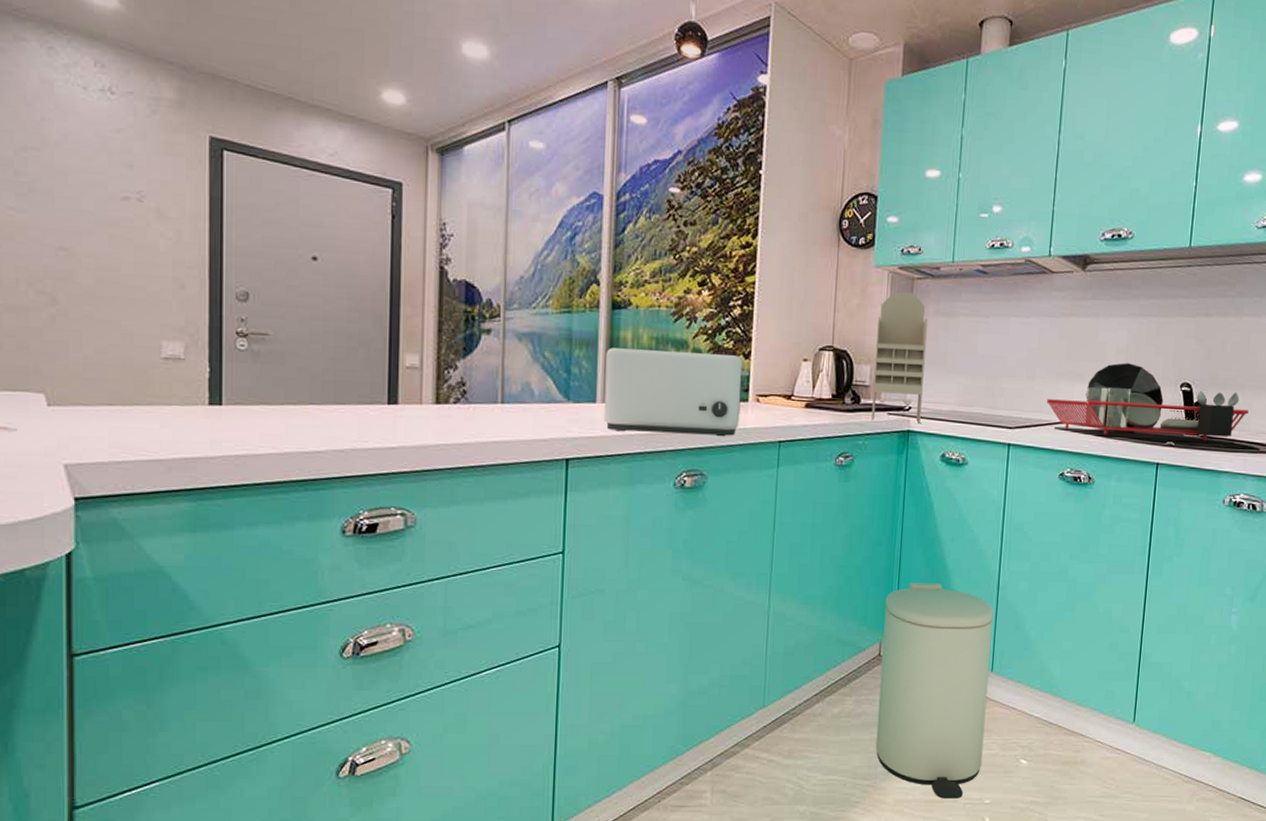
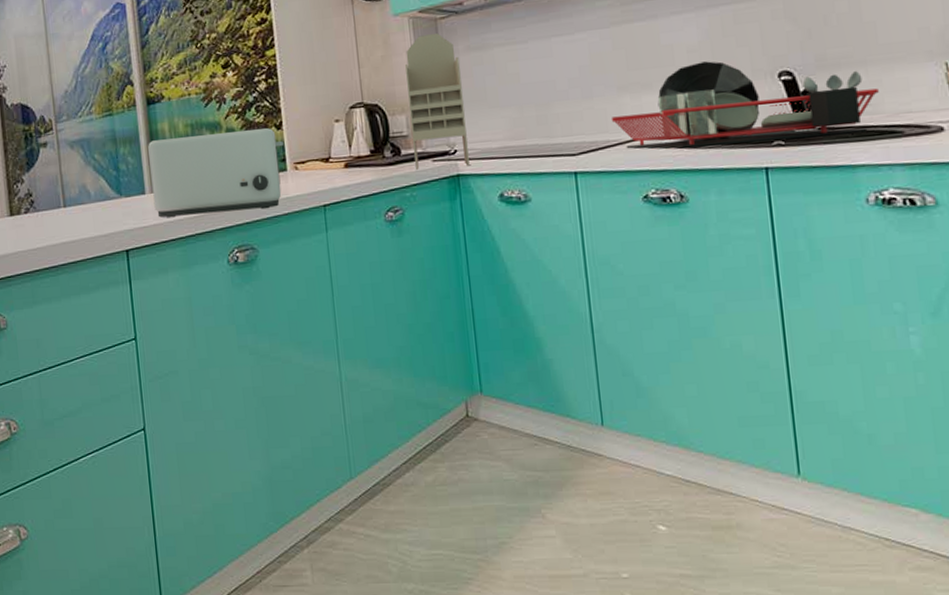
pedal bin: present [875,582,994,799] -> none [463,332,610,573]

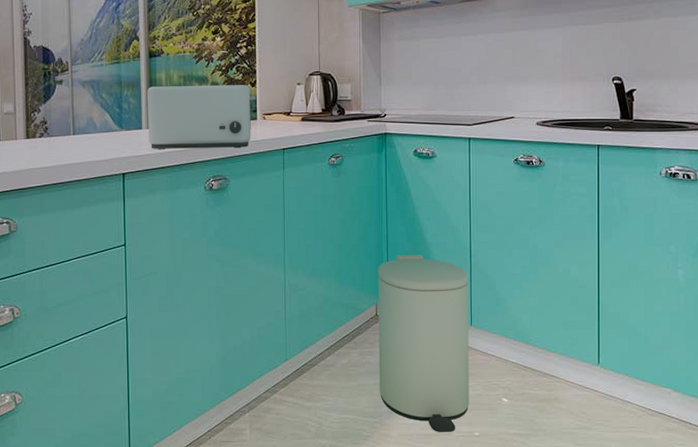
spice rack: present [405,33,470,171] -> none [354,24,395,128]
pedal bin: none [463,332,610,573] -> present [378,255,469,432]
dish rack: present [611,61,879,149] -> none [497,65,675,127]

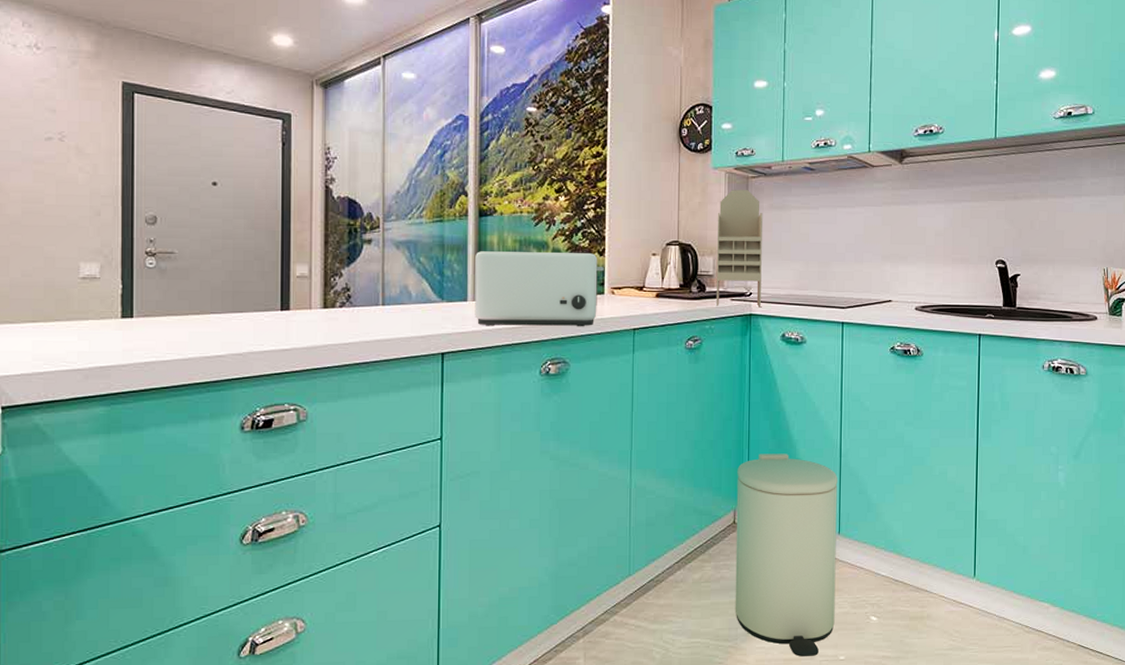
spice rack: none [354,24,395,128] -> present [717,190,763,308]

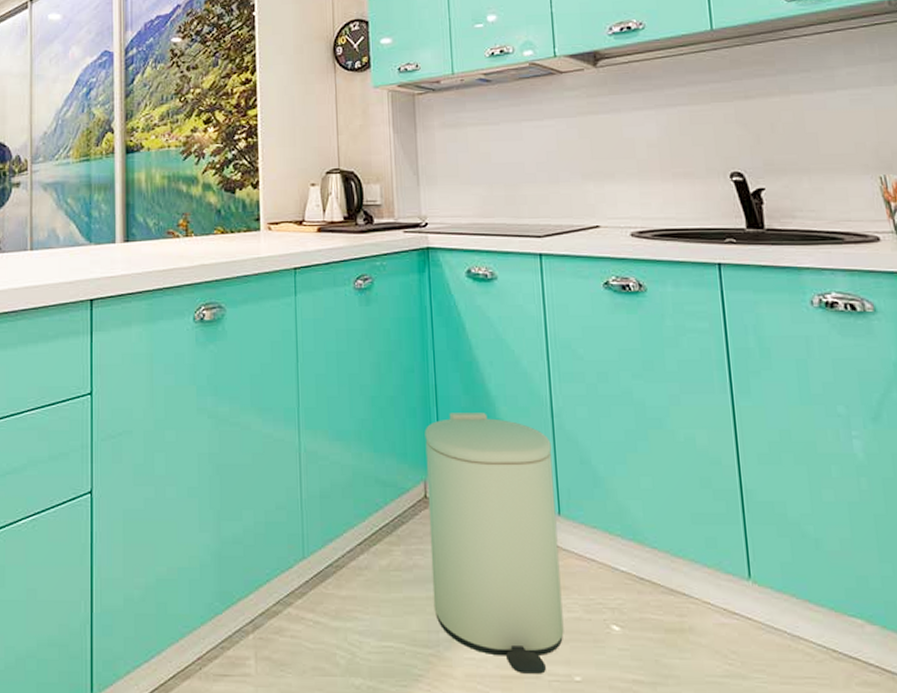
toaster: present [475,251,604,327] -> none [123,186,259,269]
spice rack: present [717,190,763,308] -> none [382,108,439,241]

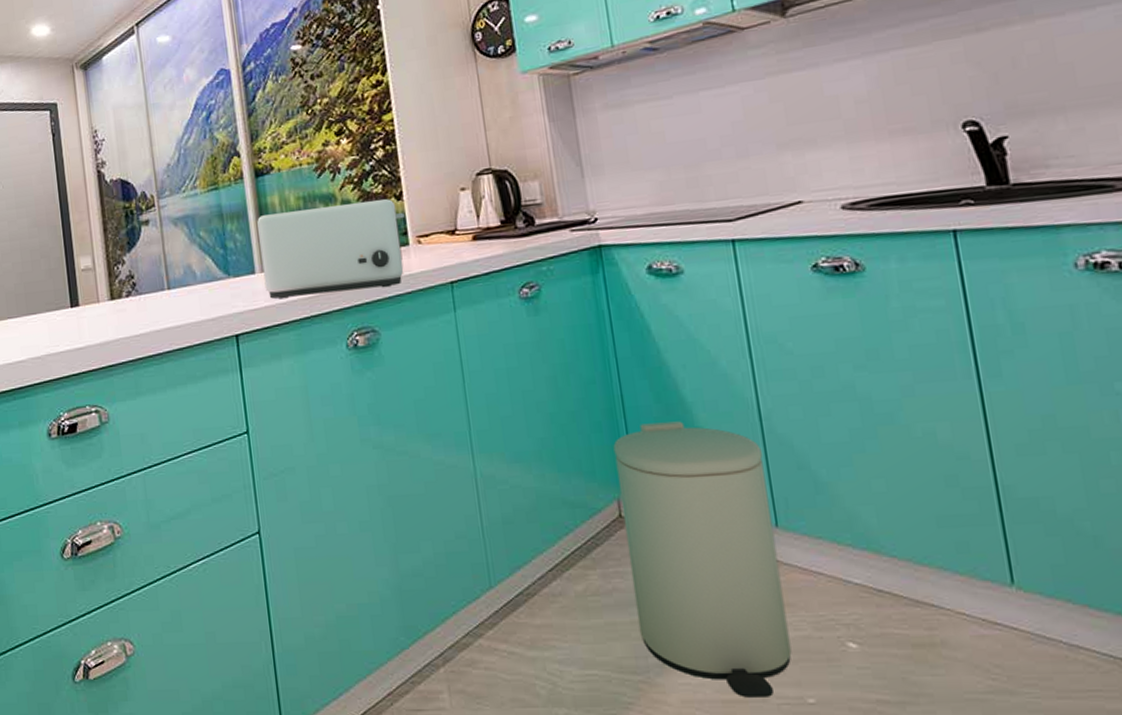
toaster: none [123,186,259,269] -> present [257,199,405,299]

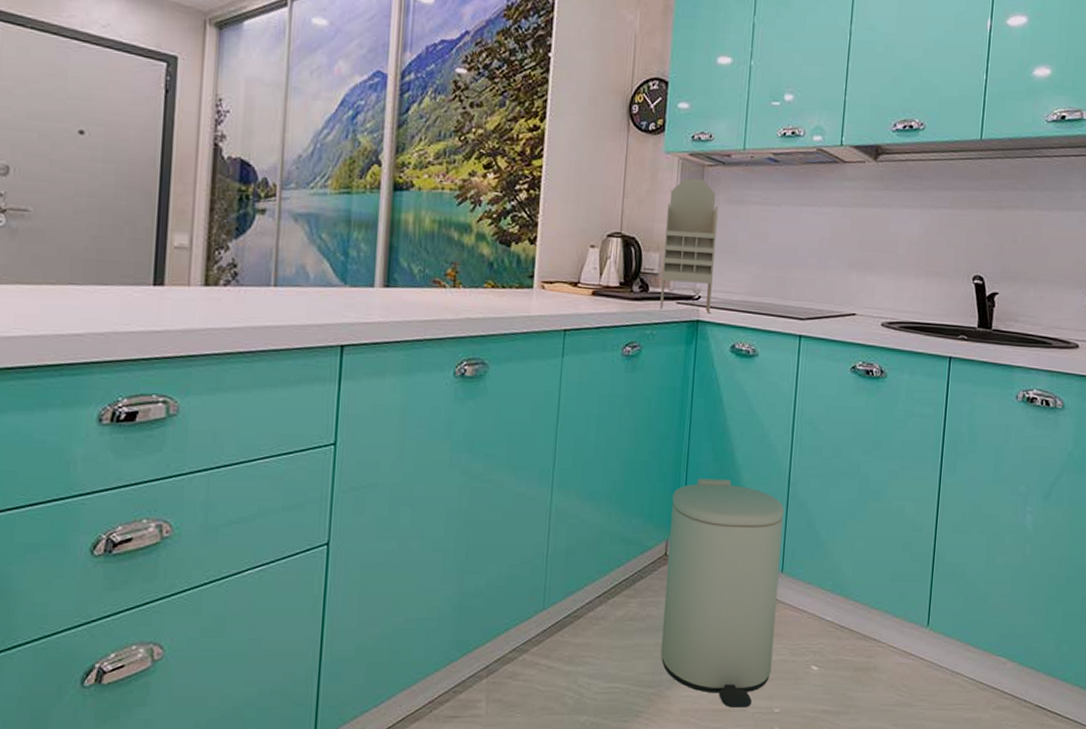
toaster: present [257,199,405,299] -> none [382,230,534,325]
spice rack: none [536,91,613,242] -> present [660,178,718,314]

